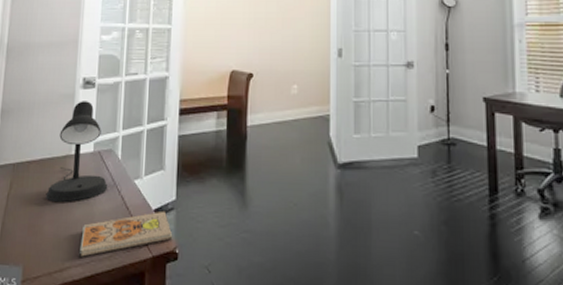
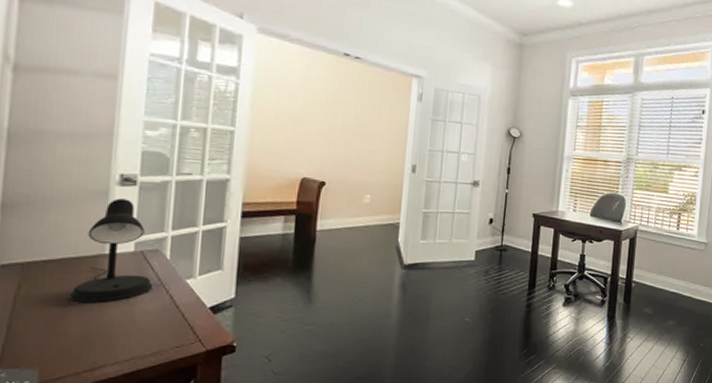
notebook: present [78,210,173,258] -> none [114,308,231,357]

